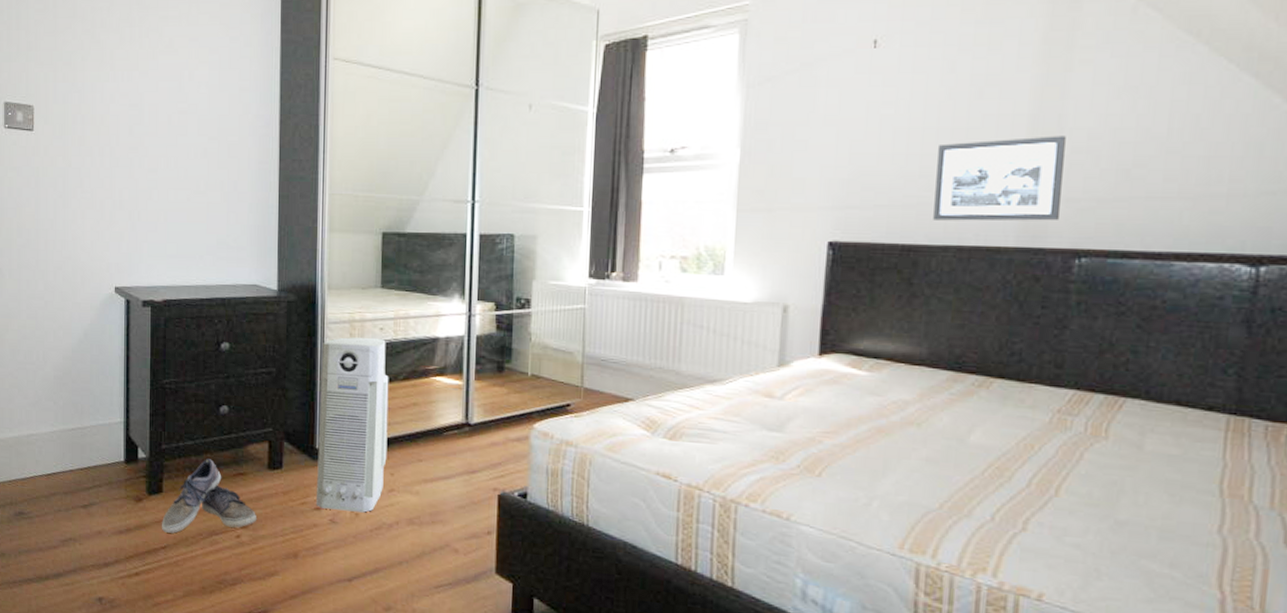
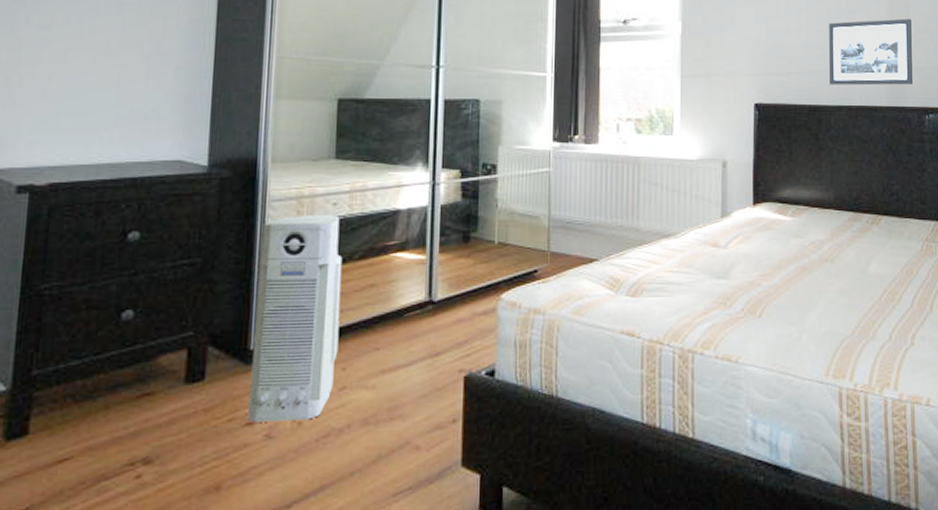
shoe: present [162,459,256,533] -> none [24,380,166,489]

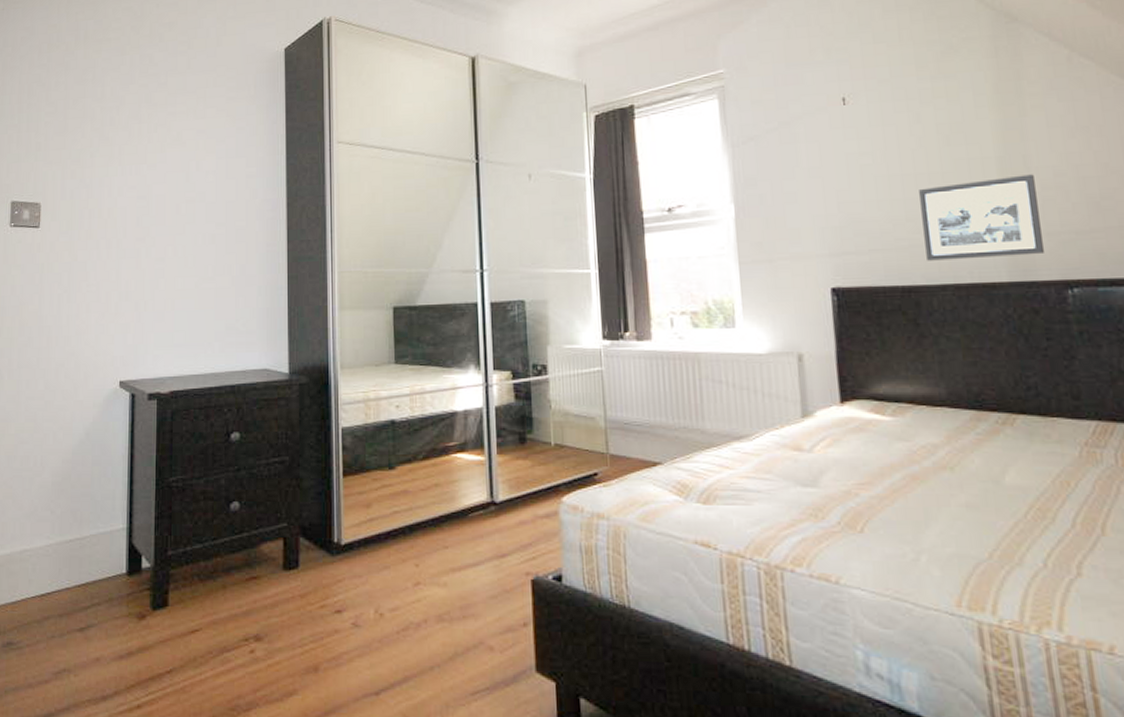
air purifier: present [248,214,343,422] -> none [336,416,411,612]

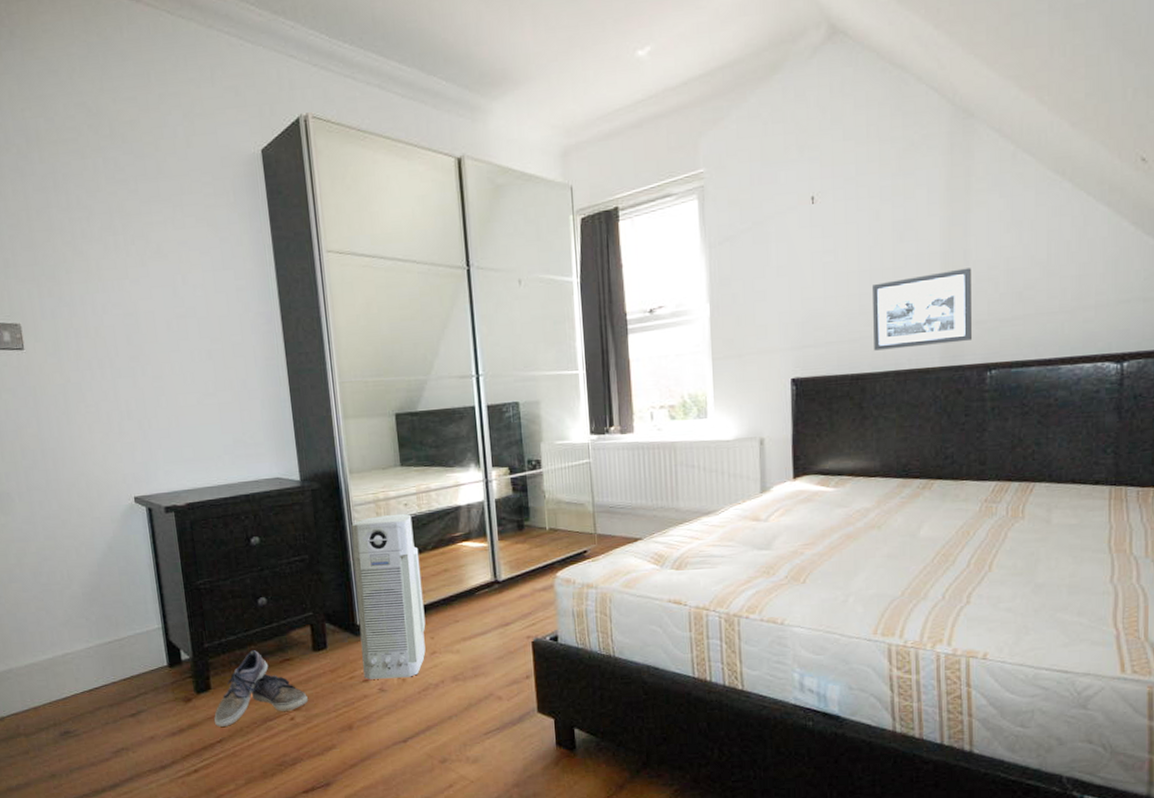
shoe: none [167,563,272,654] -> present [214,650,308,727]
air purifier: none [336,416,411,612] -> present [351,514,426,680]

